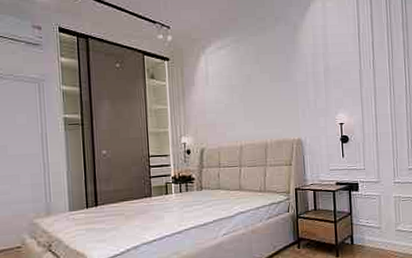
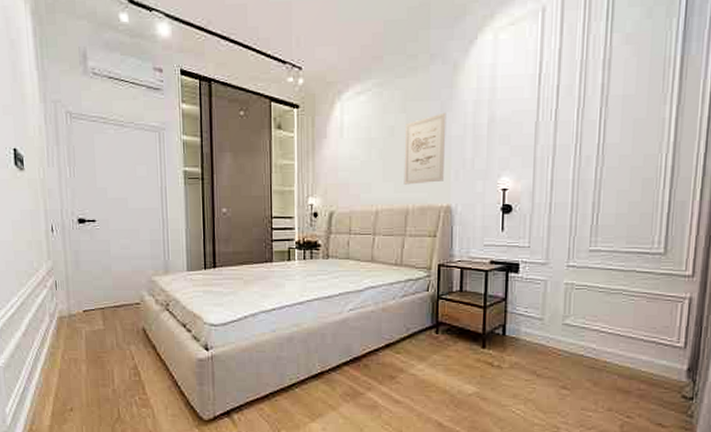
wall art: none [260,63,294,123] -> present [404,112,446,185]

